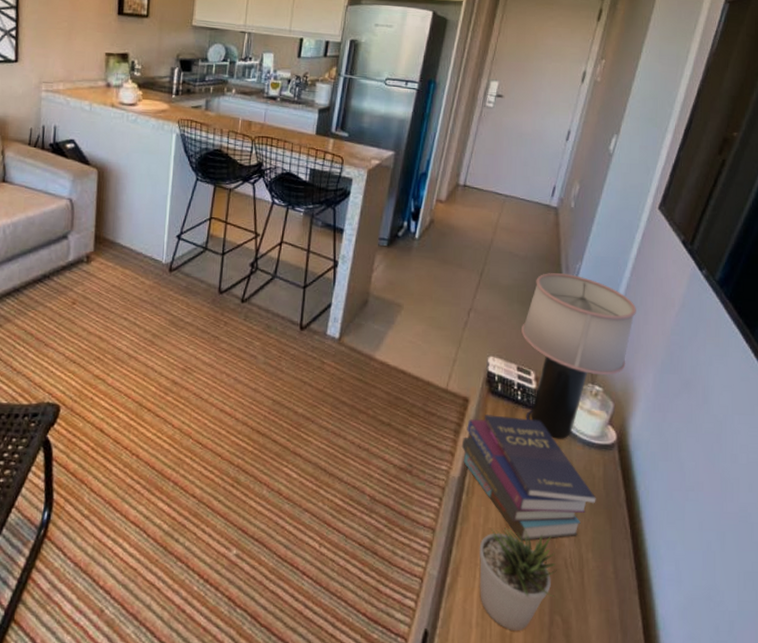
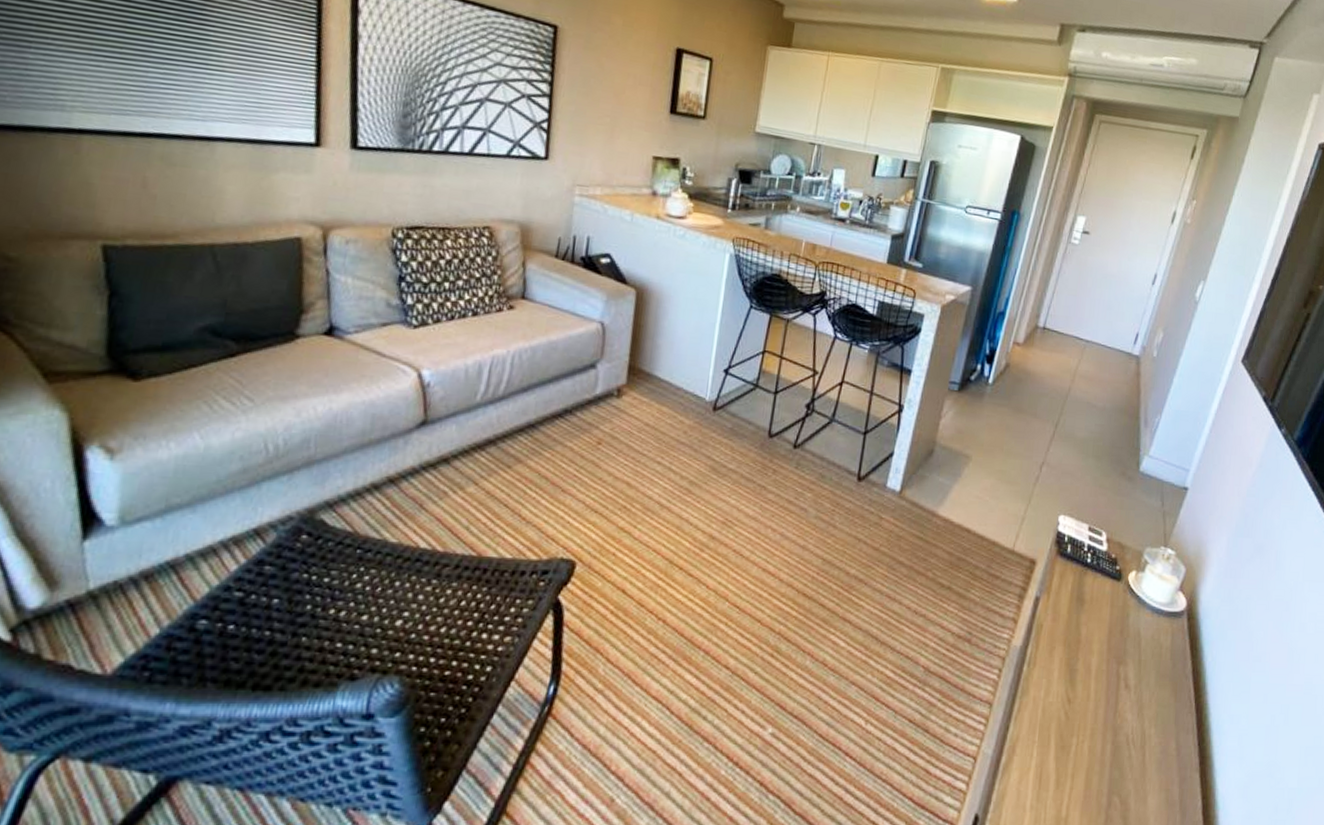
books: present [461,413,596,540] -> none [1025,577,1163,715]
potted plant: present [479,527,557,630] -> none [1036,700,1118,813]
table lamp: present [521,273,636,439] -> none [1094,426,1214,606]

